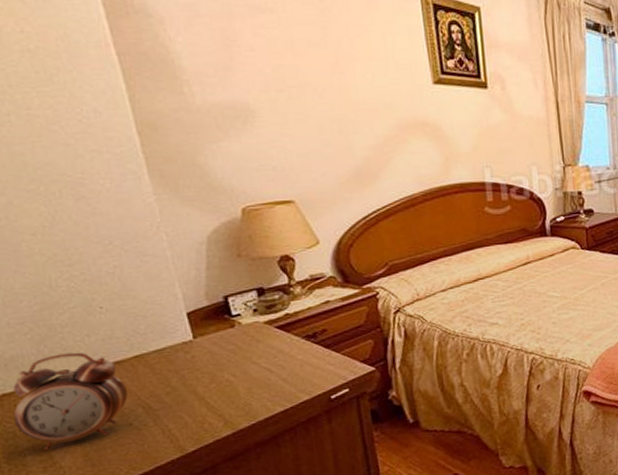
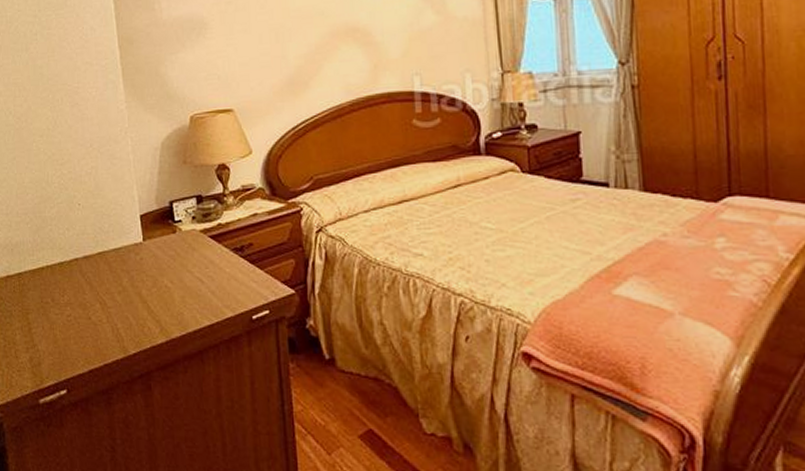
alarm clock: present [12,352,128,451] -> none [12,244,90,332]

